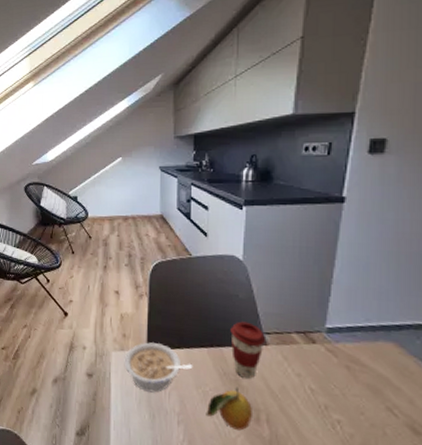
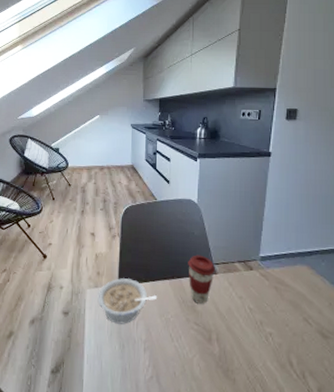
fruit: present [206,386,252,431] -> none [168,312,205,351]

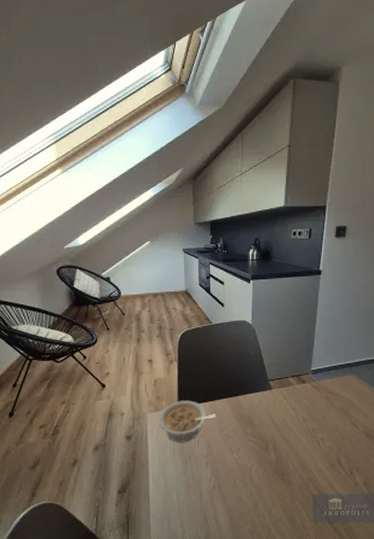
coffee cup: present [188,255,215,304] -> none [244,373,270,418]

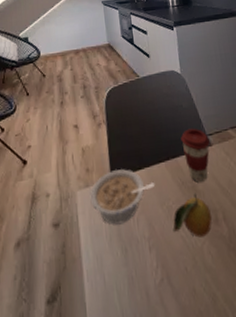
fruit: none [228,426,262,460] -> present [173,193,212,238]
coffee cup: none [244,373,270,418] -> present [181,128,210,183]

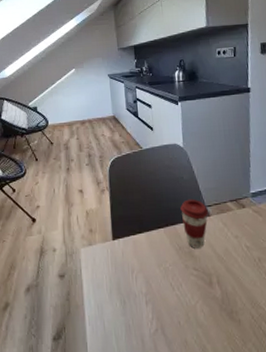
legume: present [90,169,155,225] -> none [93,232,154,280]
fruit: present [173,193,212,238] -> none [168,258,206,297]

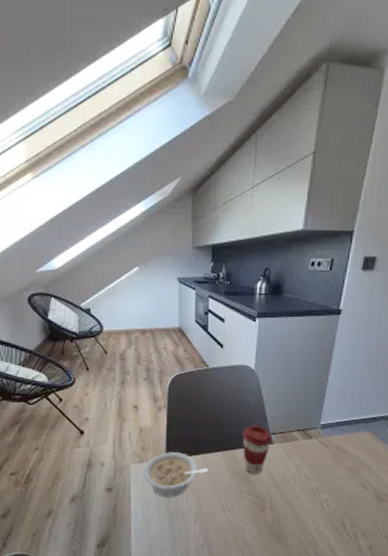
legume: none [93,232,154,280] -> present [143,452,209,498]

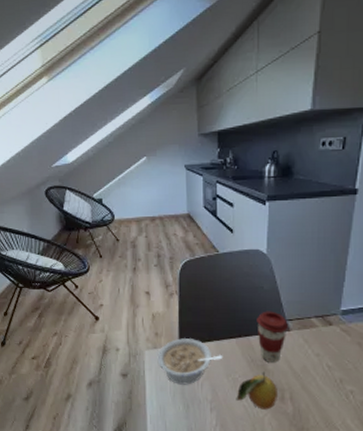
fruit: none [219,483,259,519] -> present [236,371,277,410]

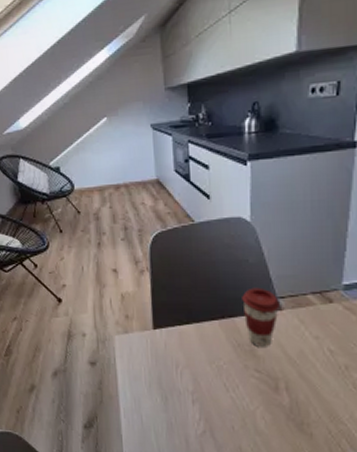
legume: present [157,338,223,385] -> none [129,321,205,374]
fruit: present [236,371,277,410] -> none [221,357,270,402]

